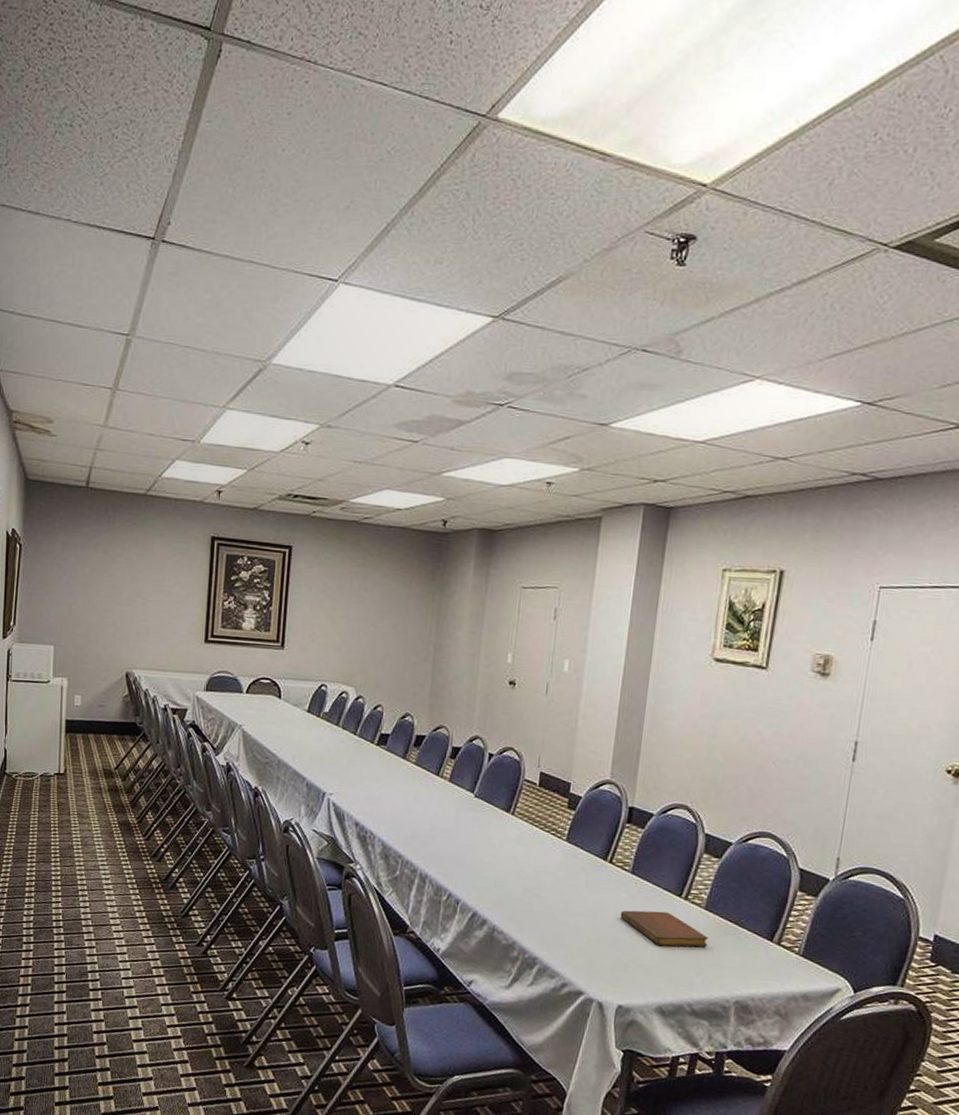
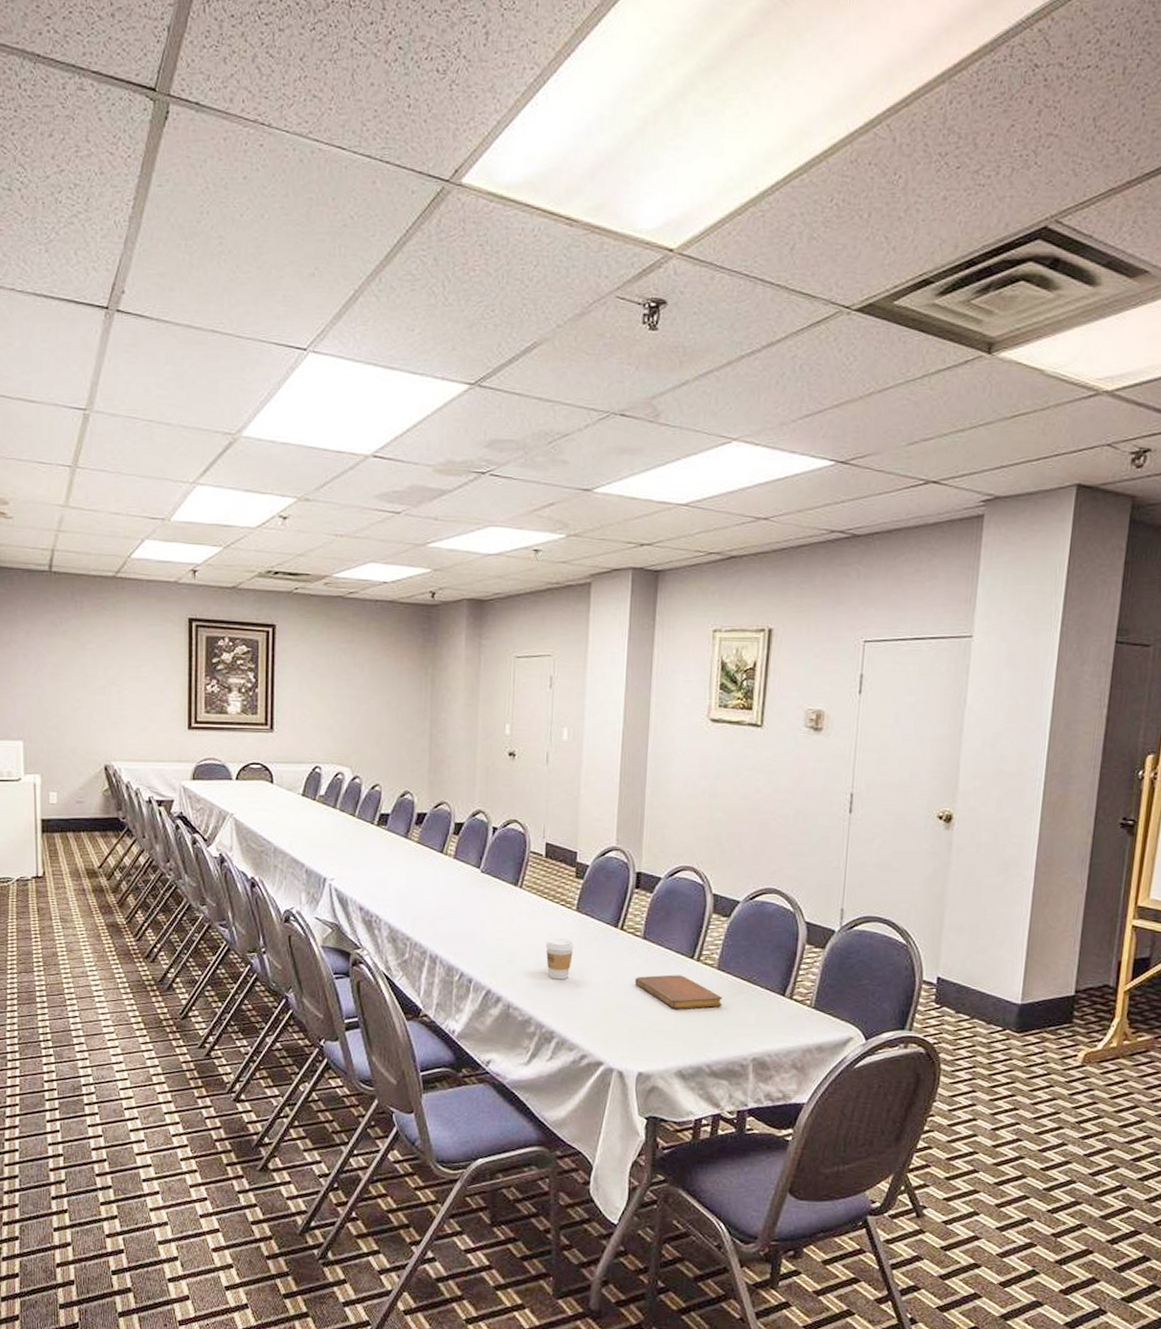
coffee cup: none [533,866,562,908] -> present [545,938,574,980]

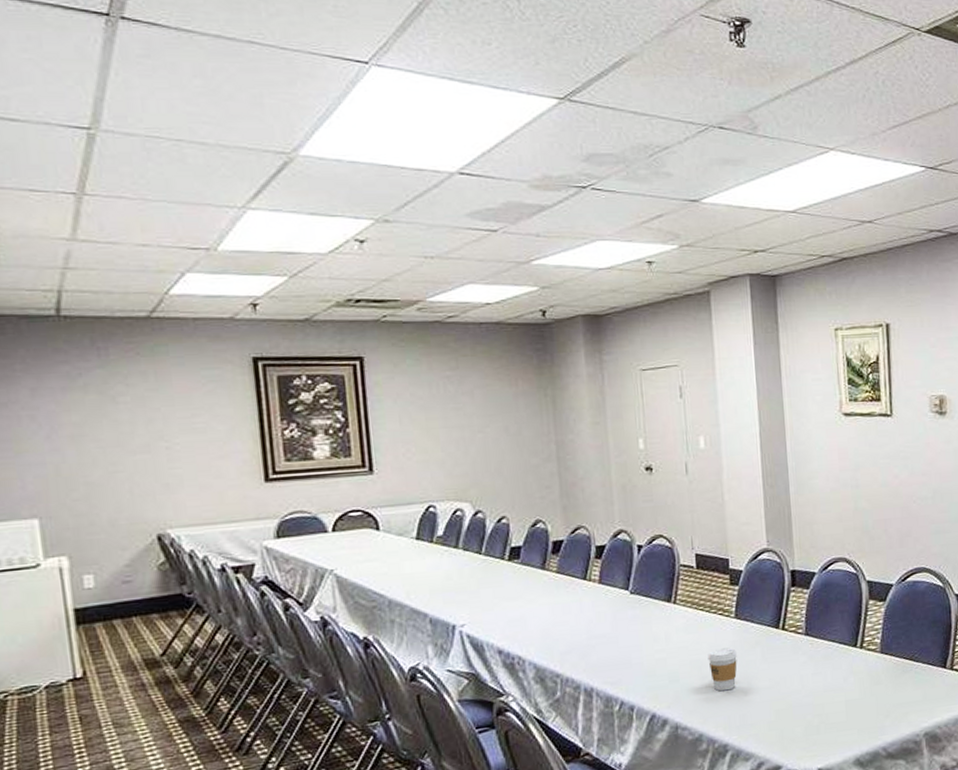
notebook: present [634,974,722,1010] -> none [802,665,889,700]

